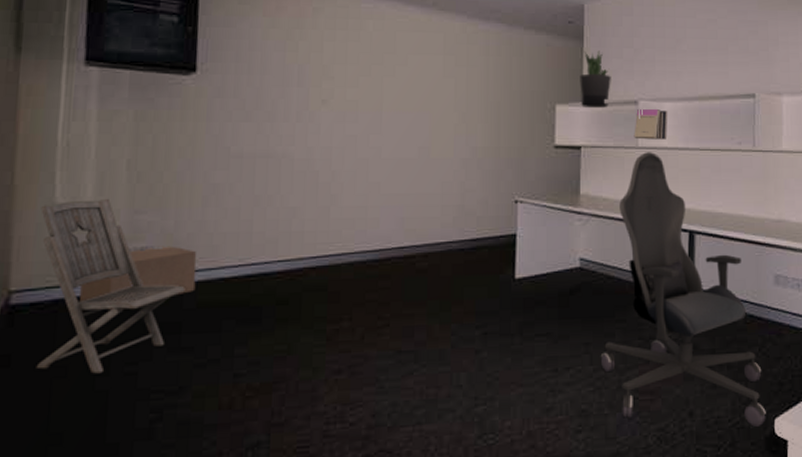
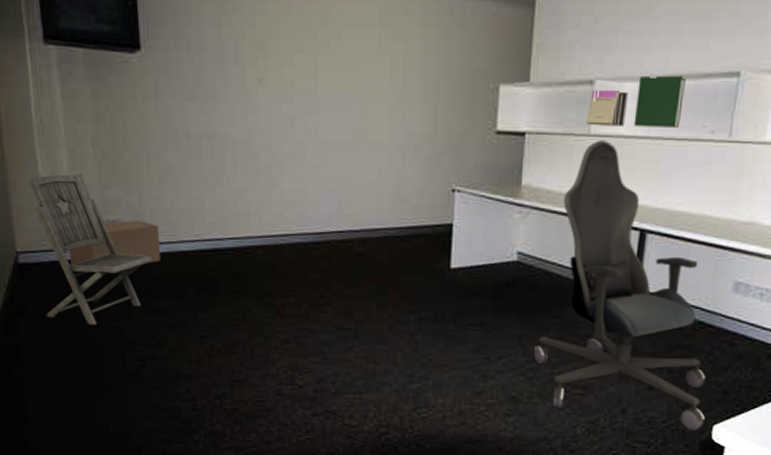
planter: present [580,50,611,108] -> none [527,19,565,88]
binder: none [674,96,713,141] -> present [633,75,686,129]

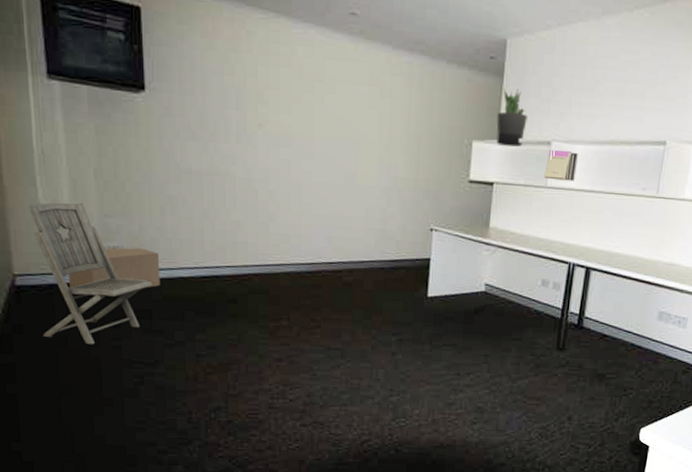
planter: none [527,19,565,88] -> present [496,88,528,147]
office chair: present [533,140,706,432] -> none [497,192,636,434]
binder: present [633,75,686,129] -> none [582,140,624,185]

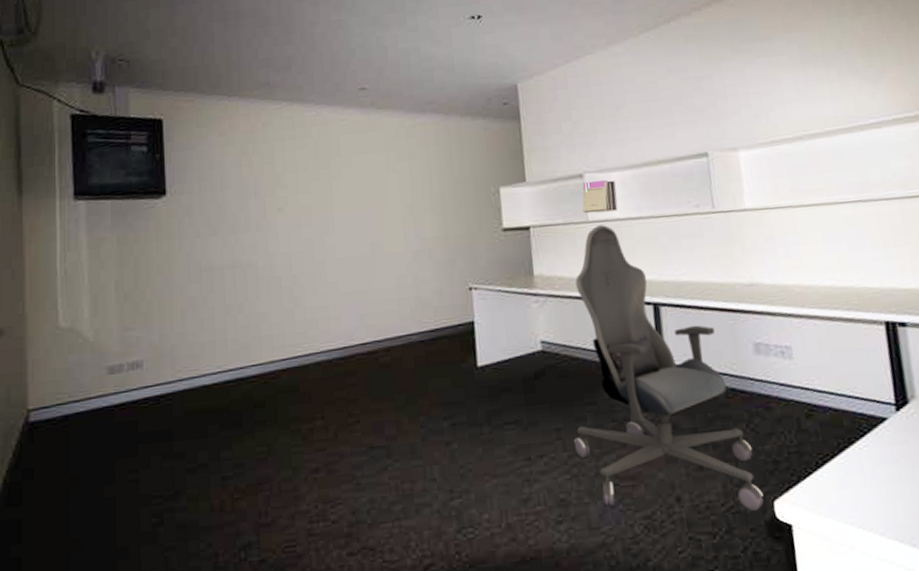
folding chair: present [28,202,153,345] -> none [48,318,173,483]
cardboard box: present [69,246,161,296] -> none [85,358,182,422]
planter: present [496,88,528,147] -> none [520,128,554,187]
office chair: none [497,192,636,434] -> present [573,225,764,512]

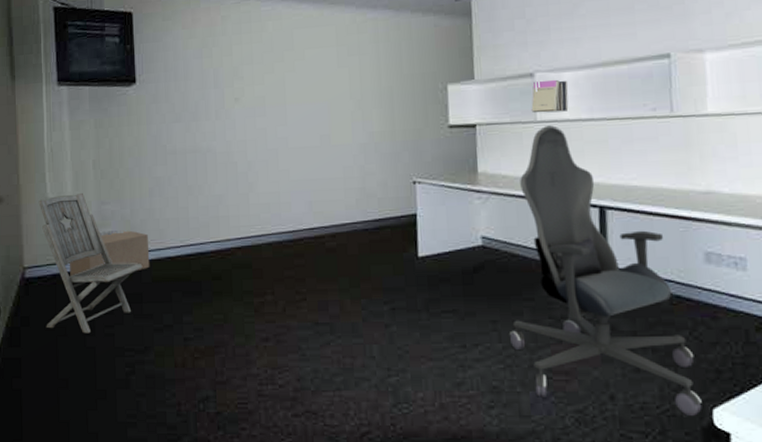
folding chair: none [48,318,173,483] -> present [38,192,143,334]
cardboard box: none [85,358,182,422] -> present [70,230,150,282]

